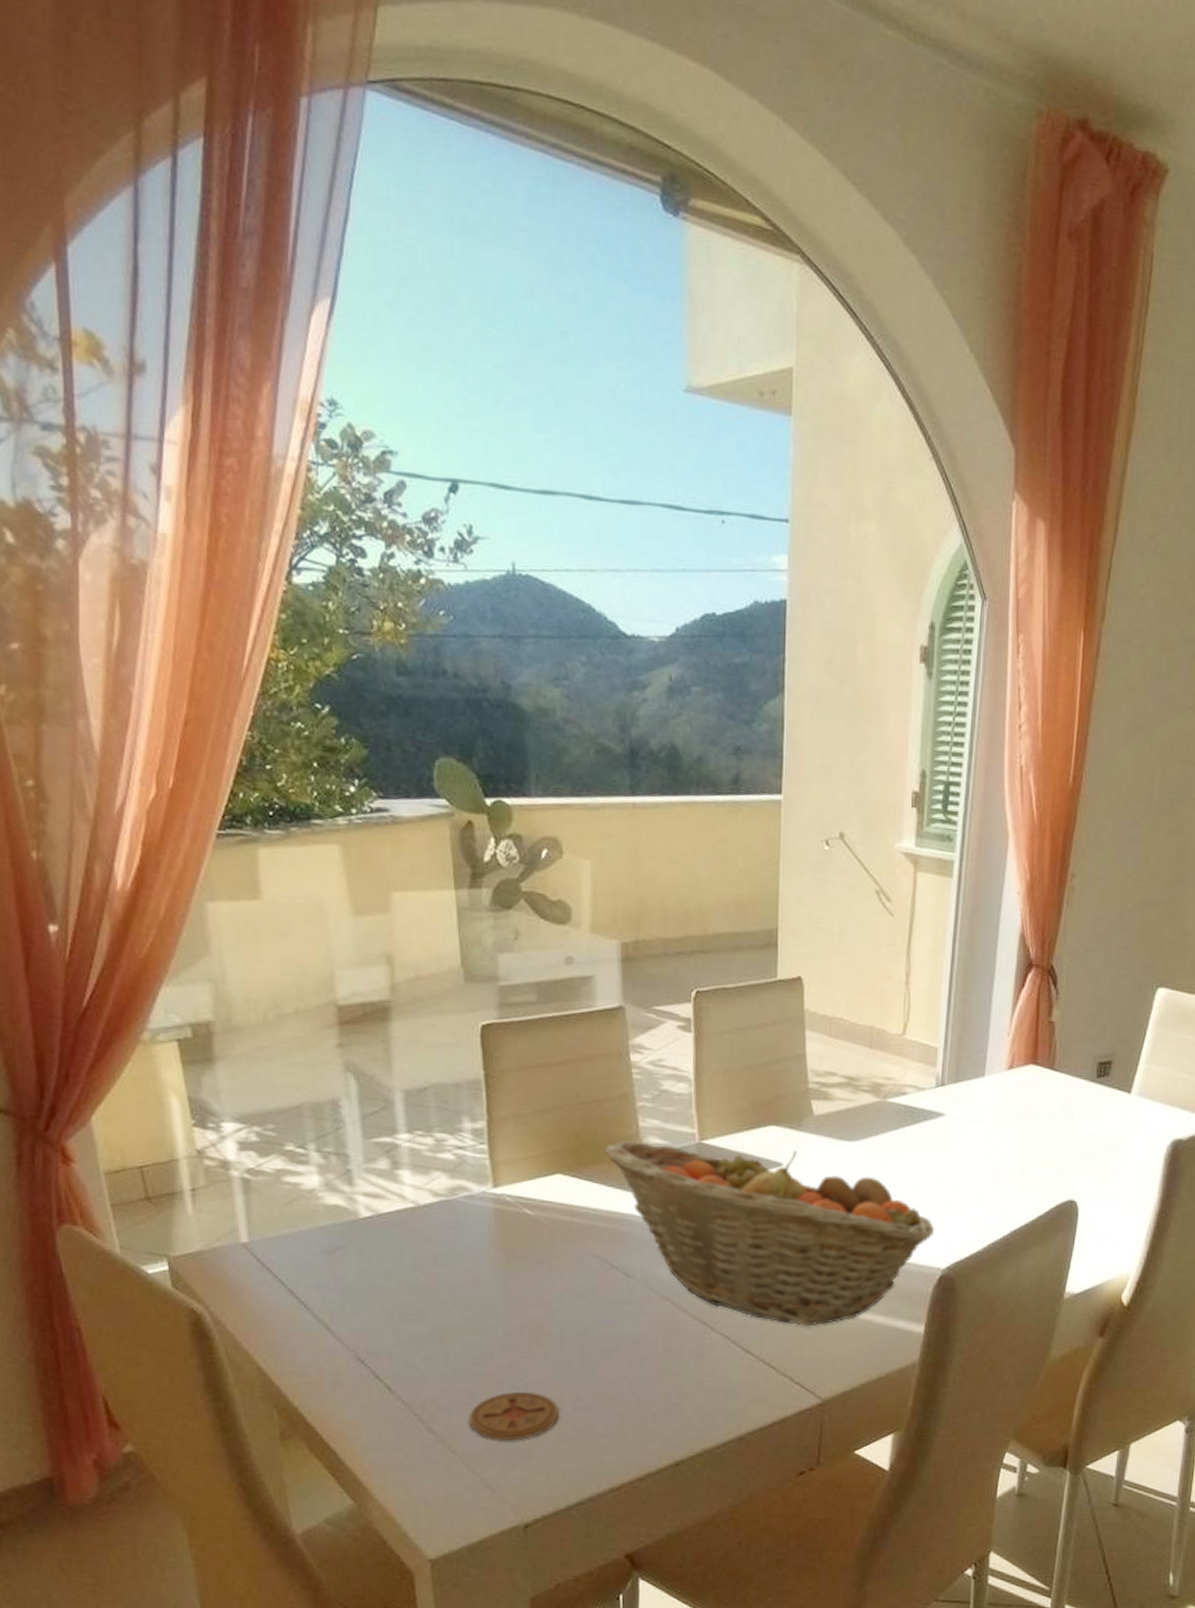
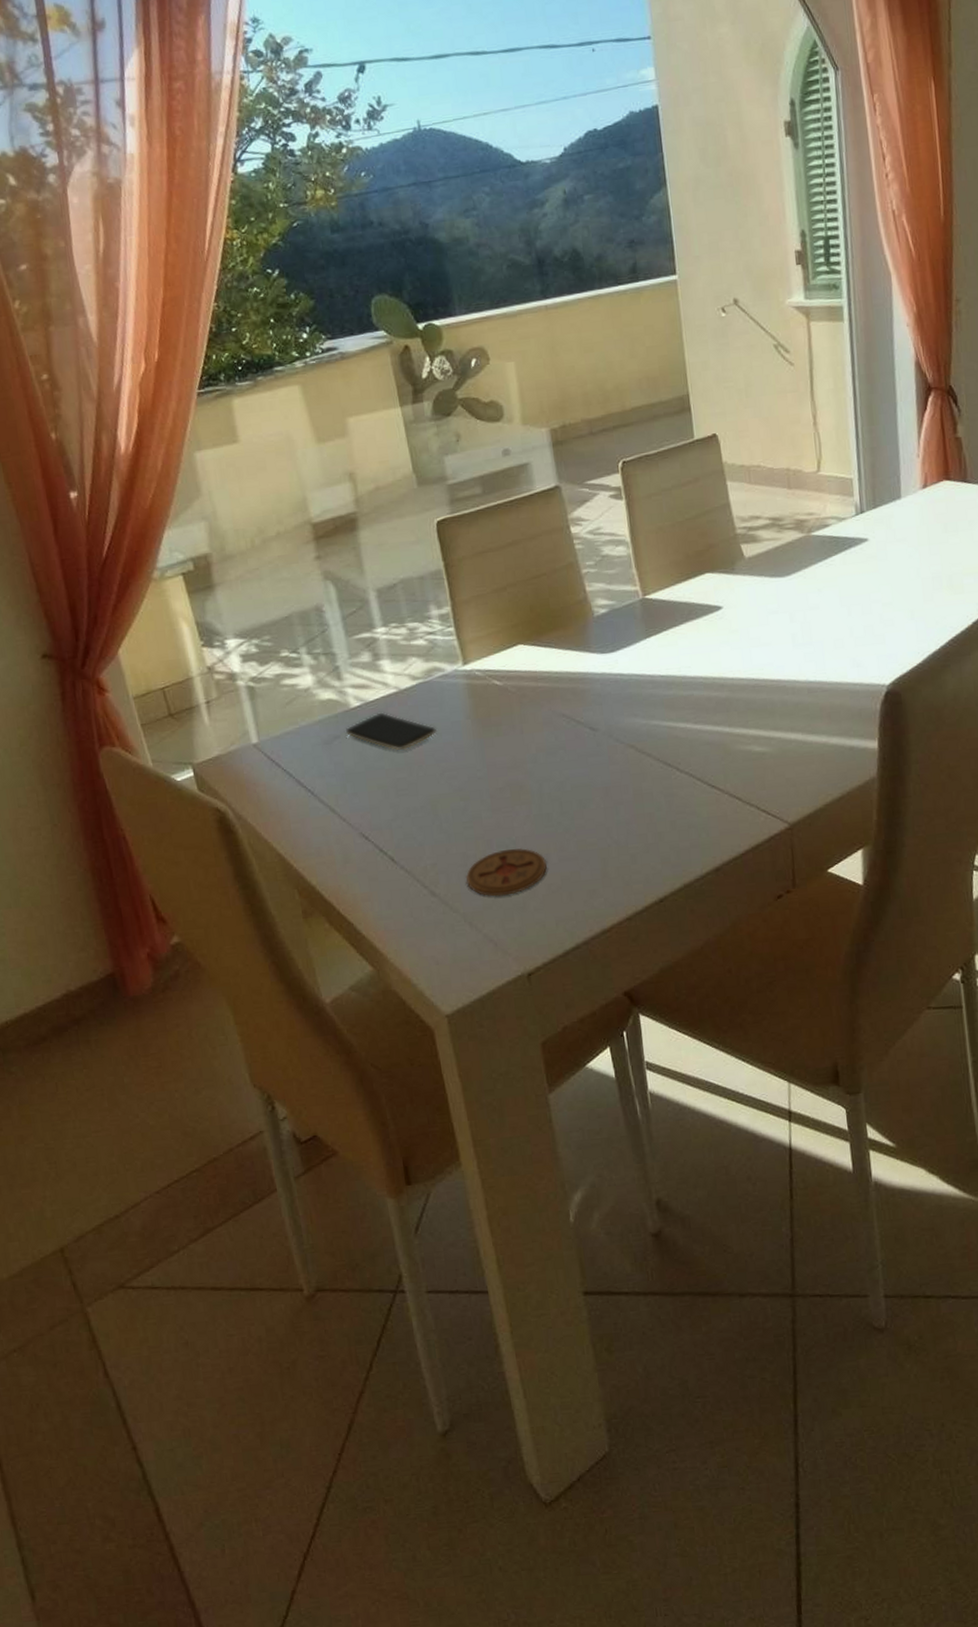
smartphone: none [350,1227,456,1272] -> present [345,712,438,750]
fruit basket: present [604,1141,935,1326] -> none [558,593,875,756]

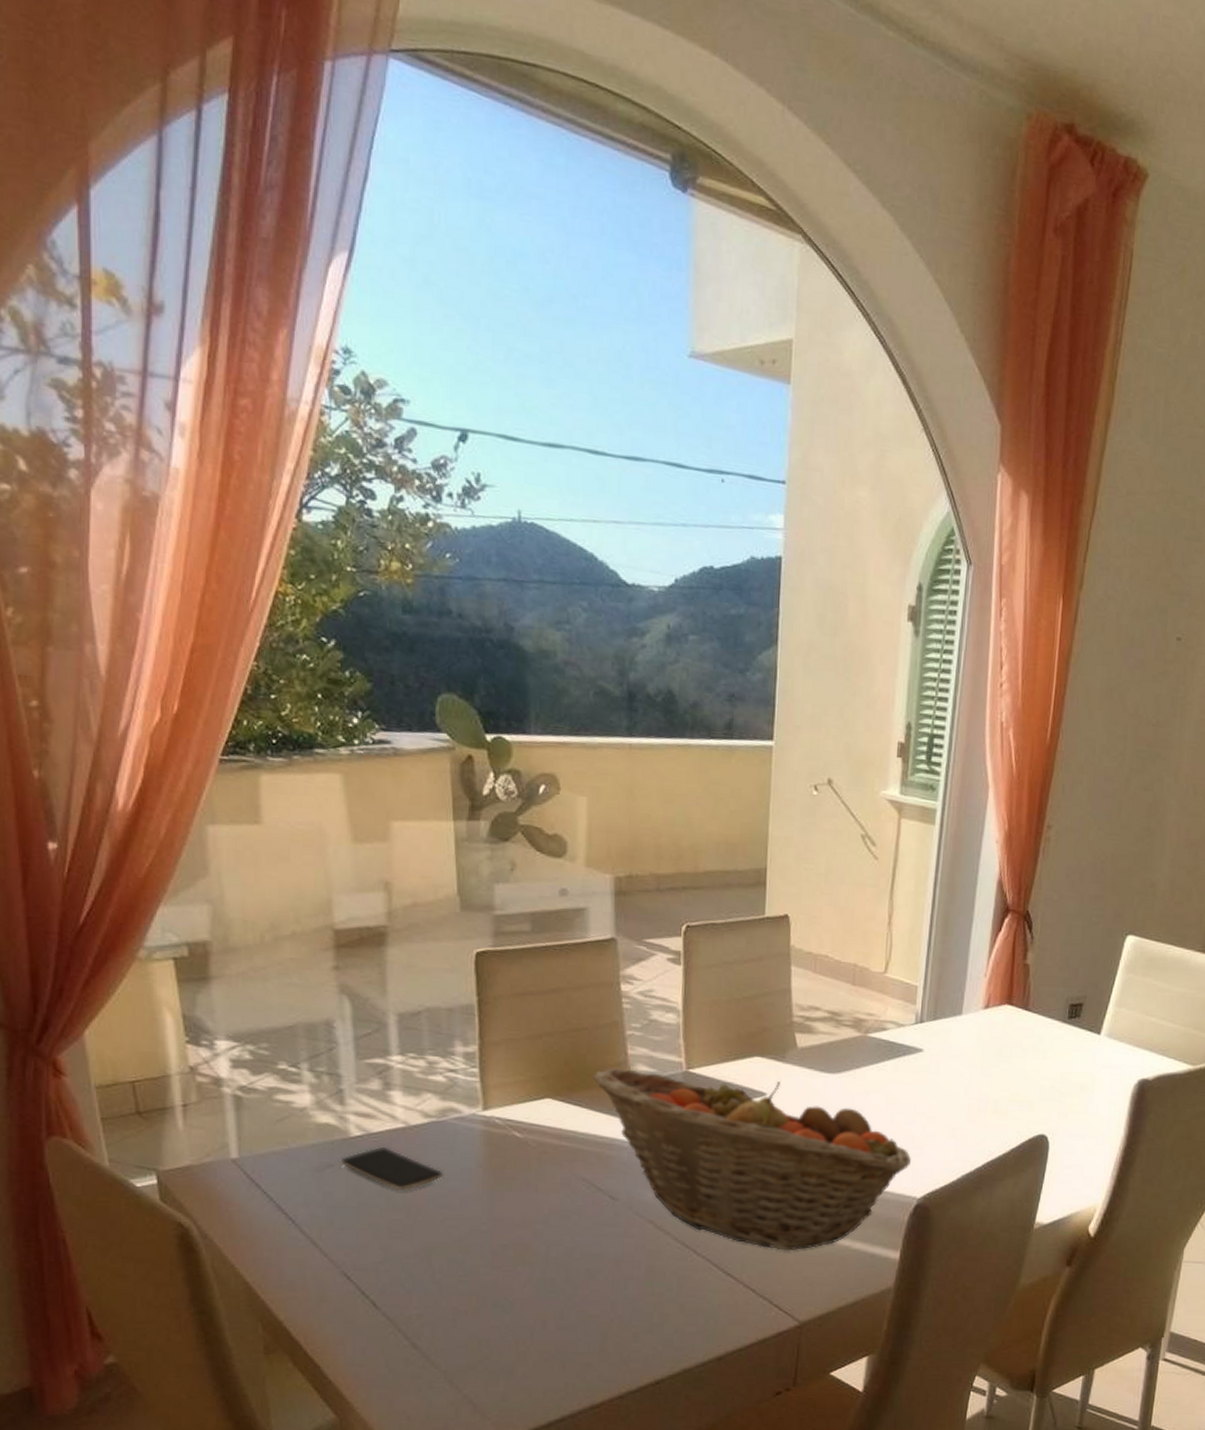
coaster: present [465,848,548,897] -> none [452,1309,543,1358]
fruit basket: none [558,593,875,756] -> present [593,1068,912,1251]

